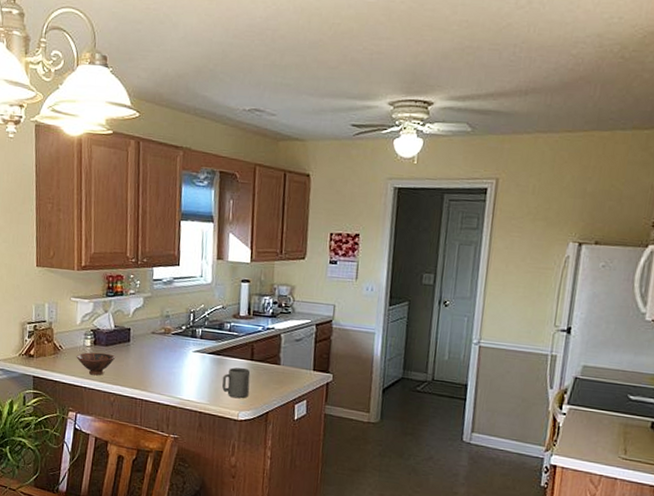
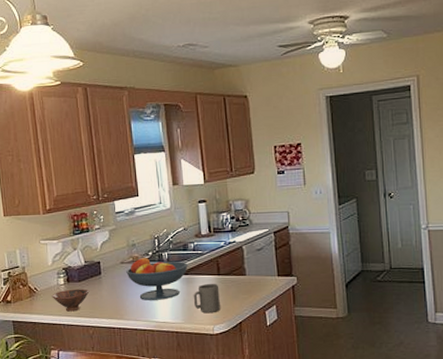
fruit bowl: none [156,330,221,377] -> present [126,258,188,300]

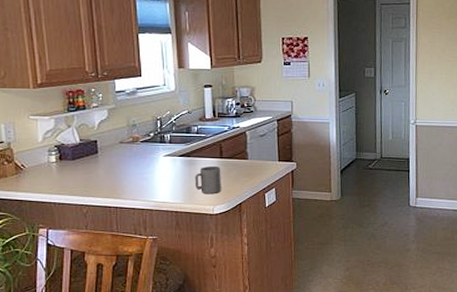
bowl: present [52,289,90,312] -> none [41,167,84,190]
fruit bowl: present [126,258,188,300] -> none [125,139,191,180]

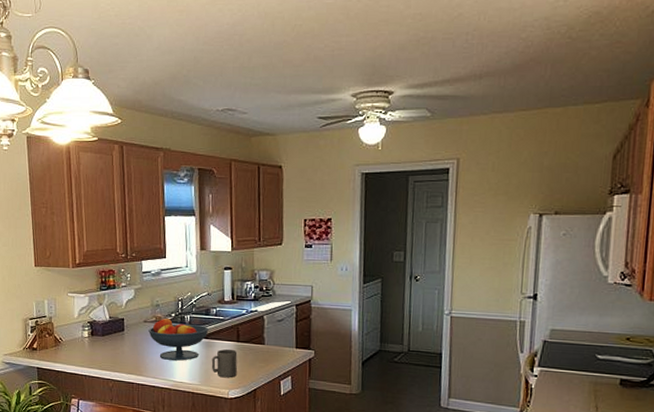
fruit bowl: none [125,139,191,180] -> present [148,318,209,361]

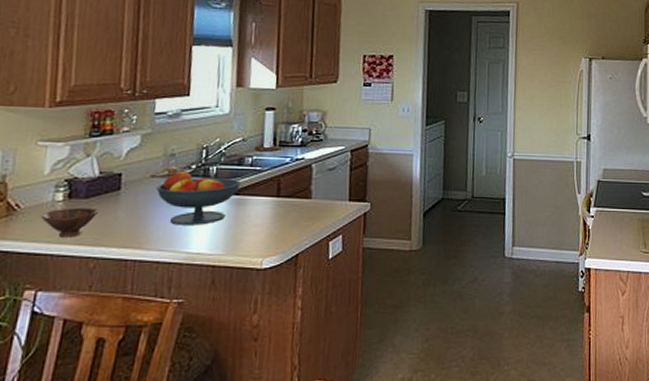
bowl: none [76,342,112,364] -> present [40,207,100,238]
mug: present [211,349,238,378] -> none [241,206,277,243]

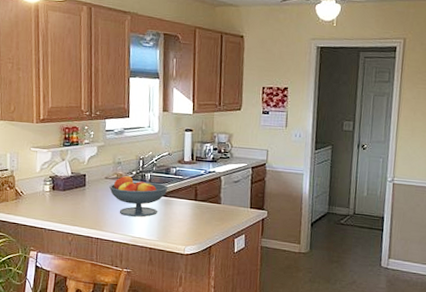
bowl: present [40,207,100,238] -> none [36,196,73,218]

